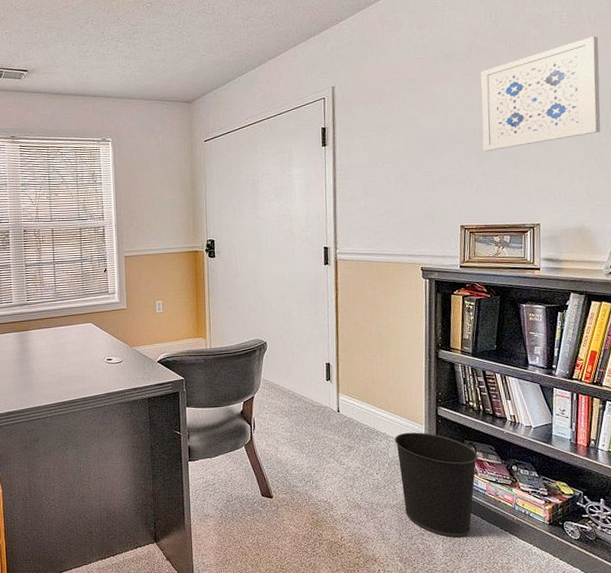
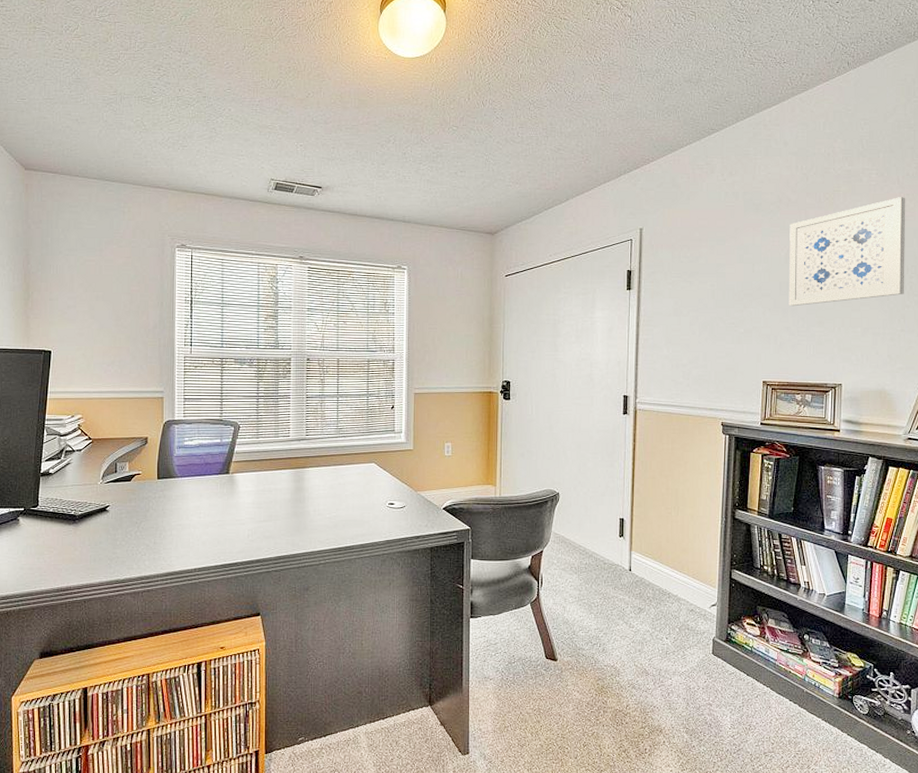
wastebasket: present [395,432,478,537] -> none [686,595,770,708]

